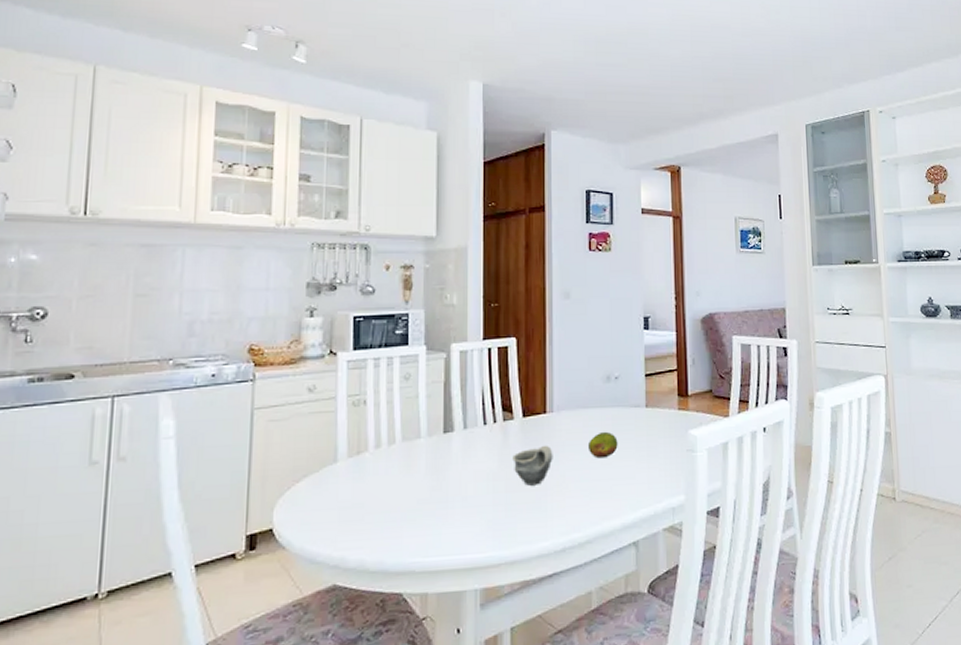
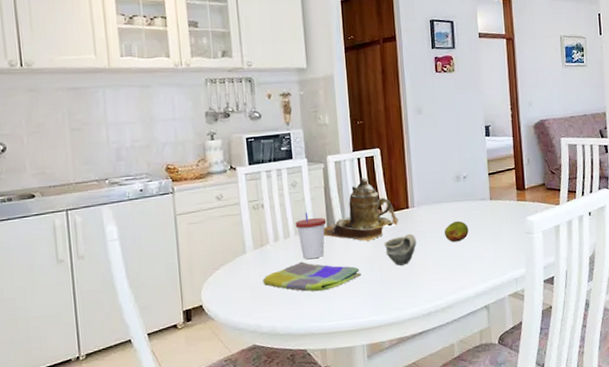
dish towel: none [355,475,482,516] -> present [263,261,362,292]
cup: none [404,412,443,474] -> present [295,212,327,260]
teapot: none [438,373,532,454] -> present [323,178,398,242]

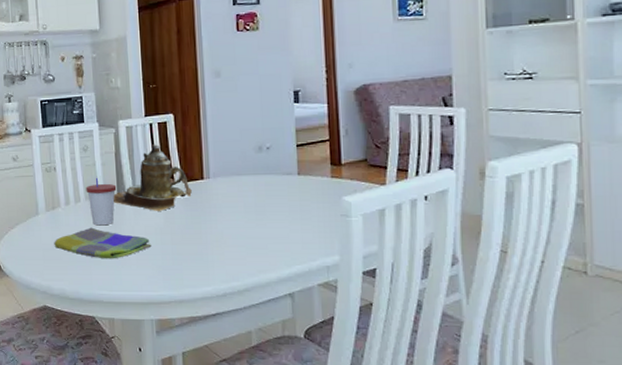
cup: present [384,233,417,266] -> none [176,206,212,240]
fruit: present [445,220,469,242] -> none [244,196,272,220]

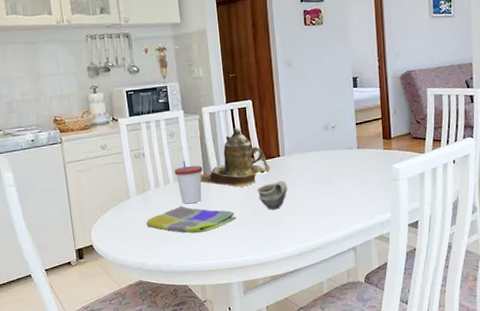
cup: none [176,206,212,240] -> present [257,180,288,210]

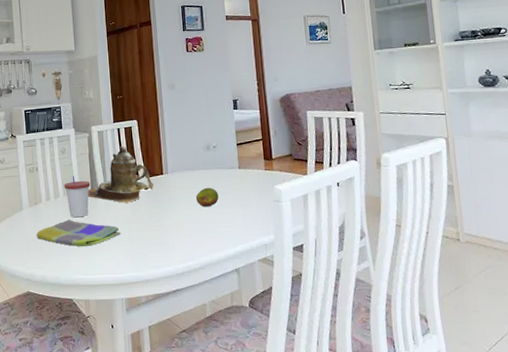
cup: present [257,180,288,210] -> none [141,197,171,227]
fruit: none [314,168,337,189] -> present [196,187,219,207]

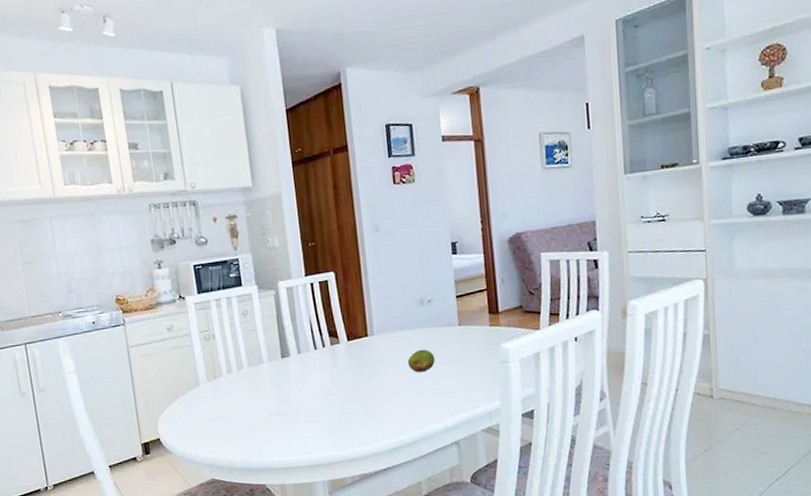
dish towel: present [36,219,121,247] -> none [218,394,320,426]
cup: present [64,175,91,218] -> none [248,342,281,392]
teapot: present [88,146,154,204] -> none [277,304,357,373]

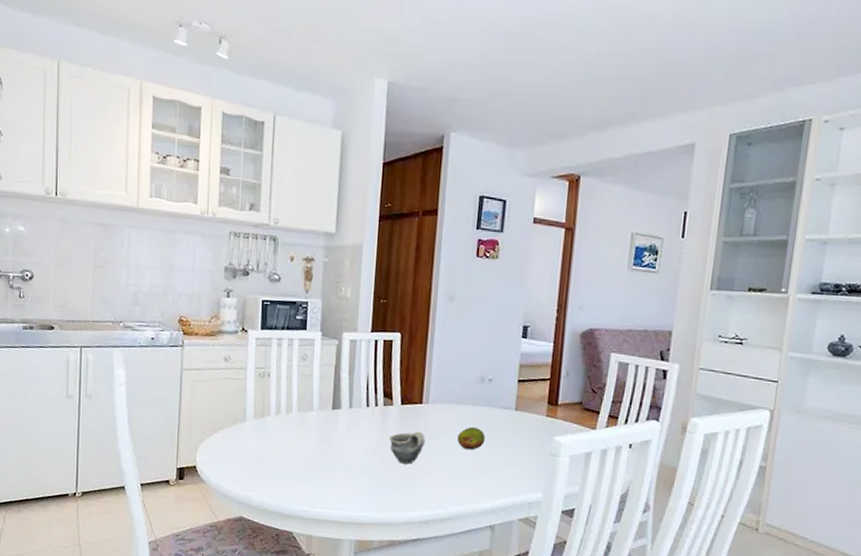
cup: none [342,363,378,398] -> present [389,431,426,464]

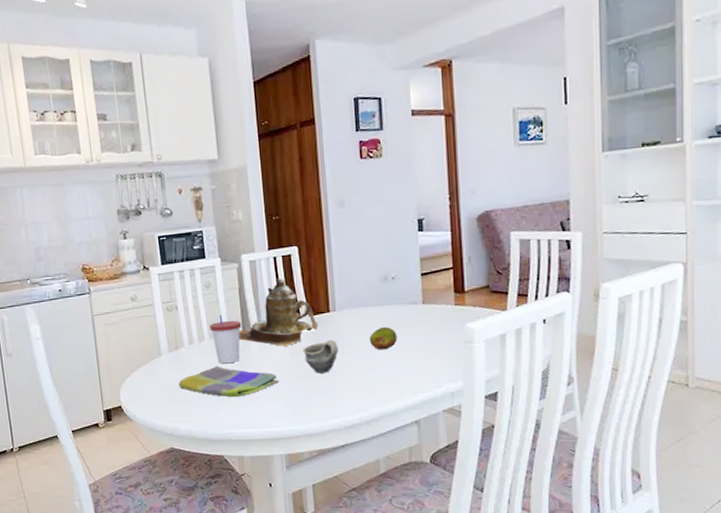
dish towel: none [258,440,361,476] -> present [178,366,279,398]
cup: none [299,389,332,440] -> present [209,314,242,364]
teapot: none [327,362,409,432] -> present [238,278,318,347]

